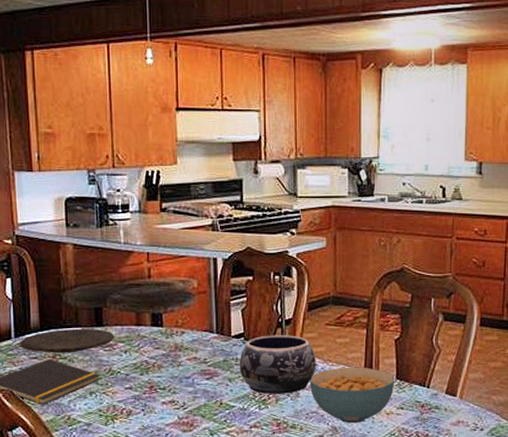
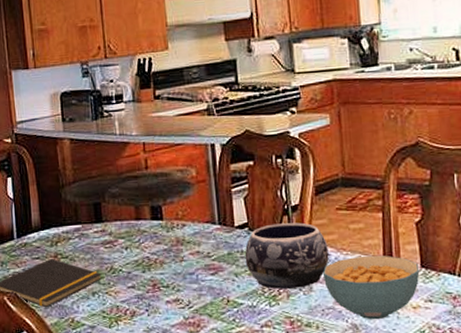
plate: present [20,328,115,353] -> none [22,225,115,253]

